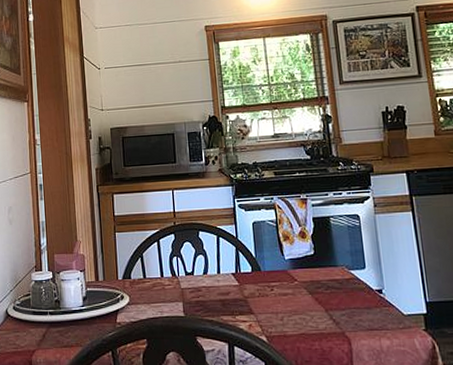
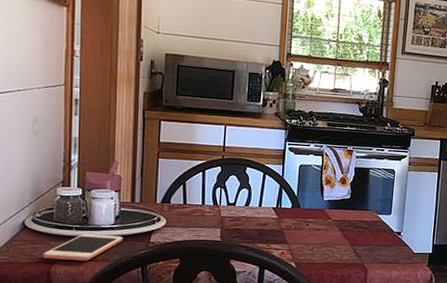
cell phone: none [24,318,92,347] -> present [43,234,123,261]

